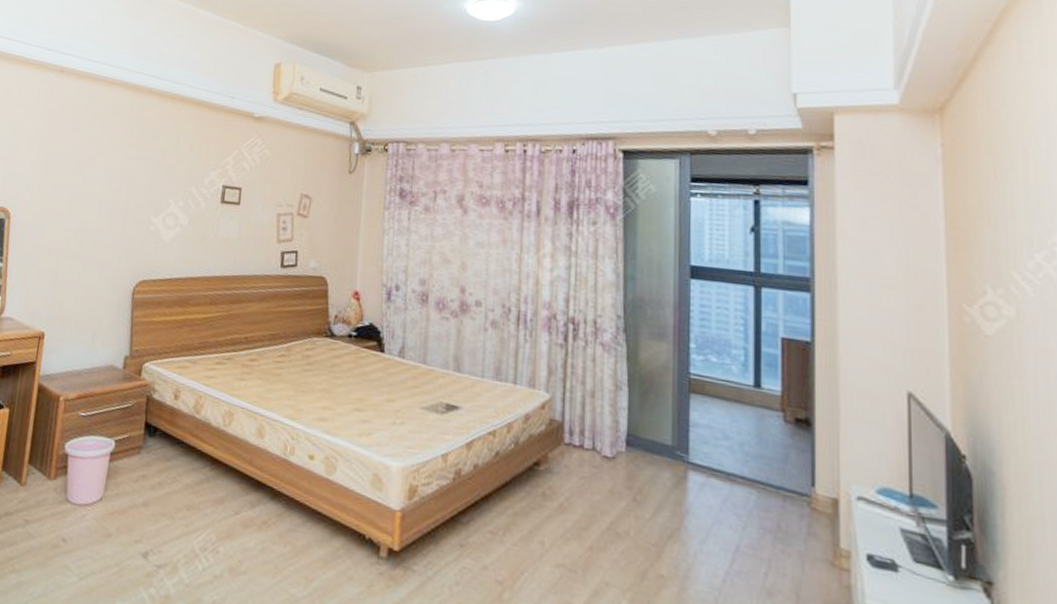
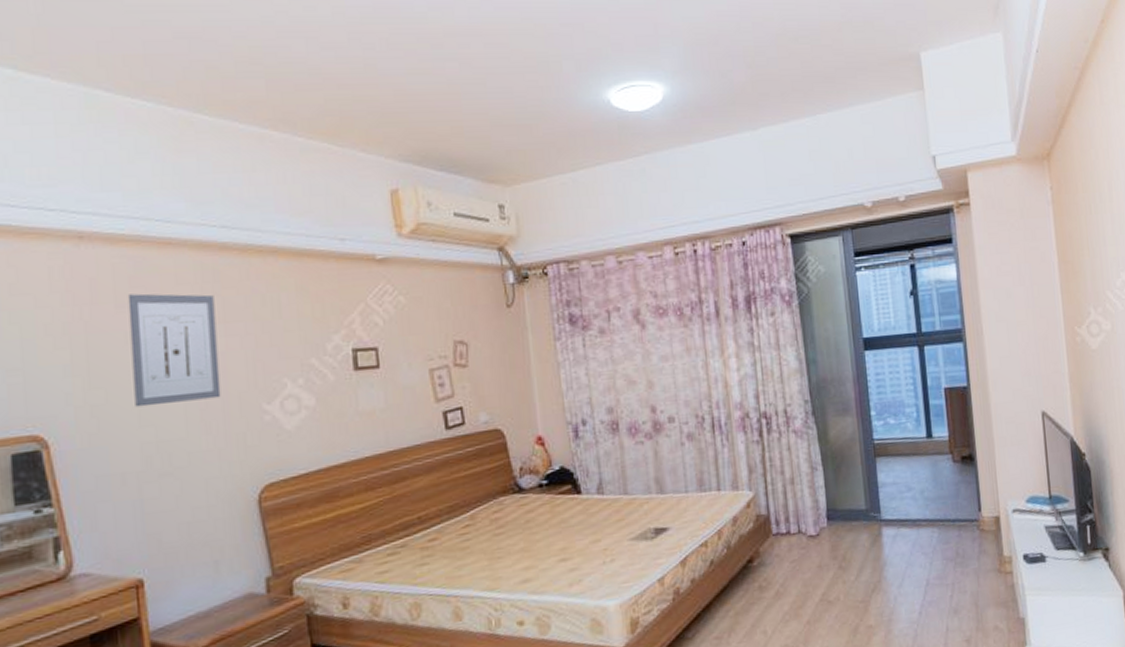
wall art: none [68,116,136,205] -> present [127,293,221,408]

